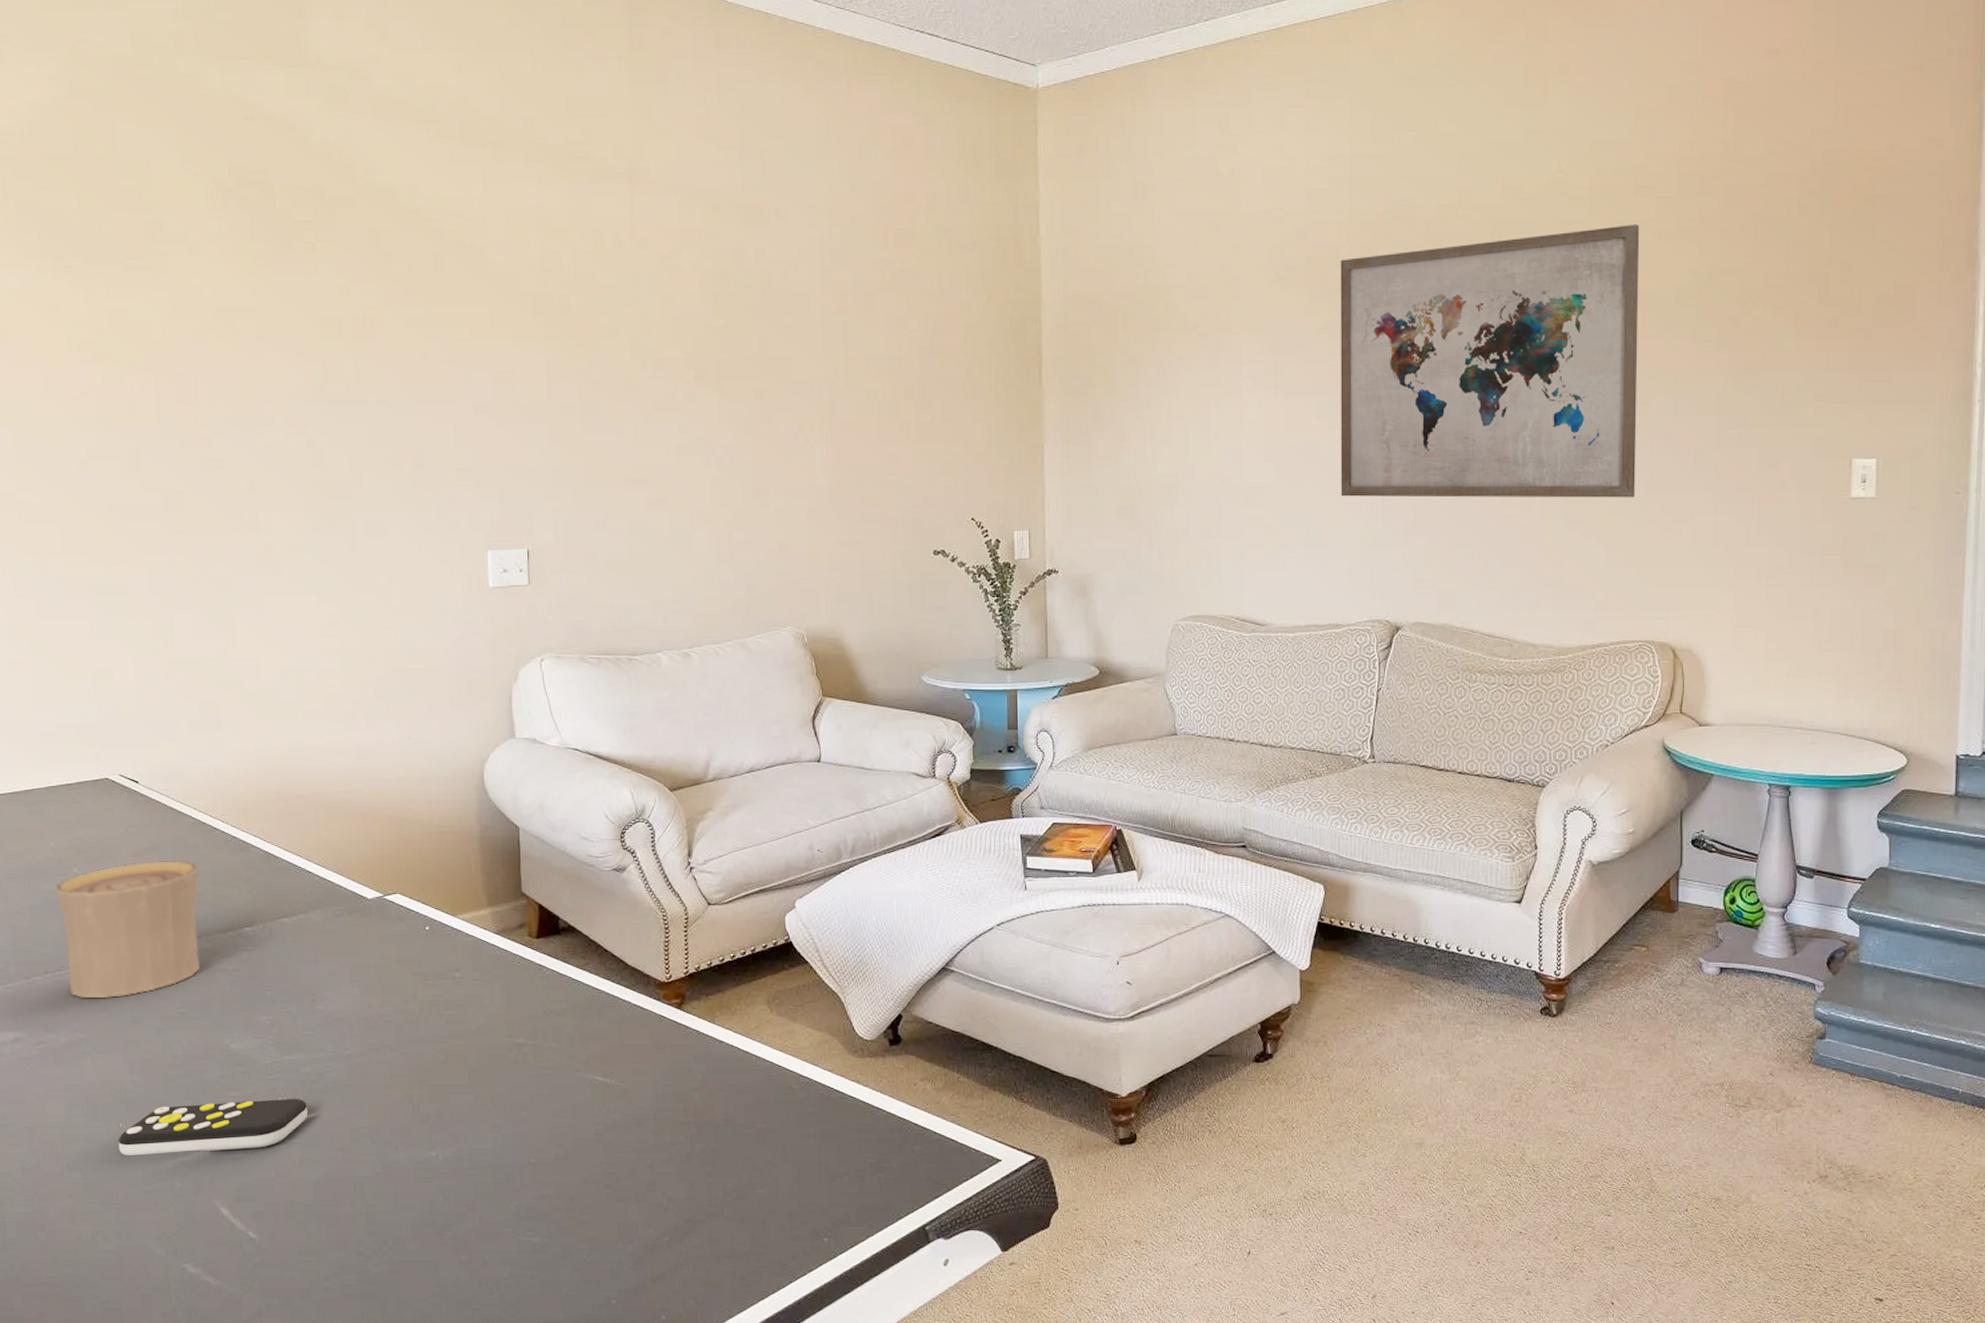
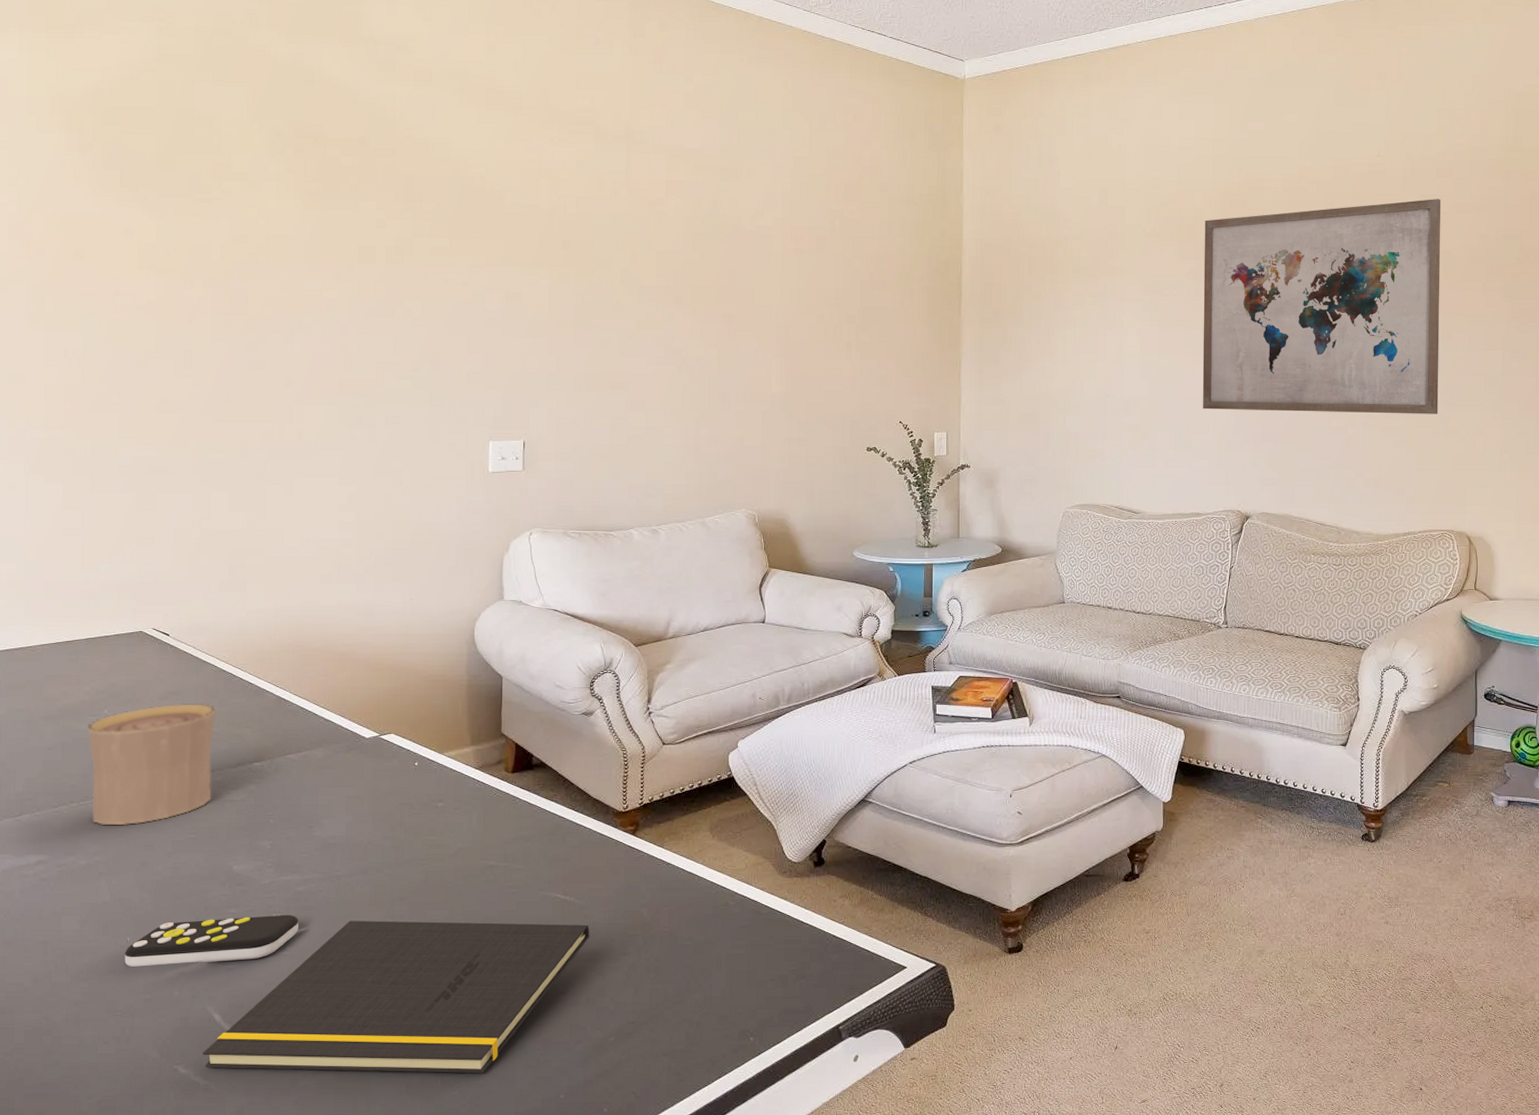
notepad: none [211,1105,636,1276] -> present [202,921,590,1074]

